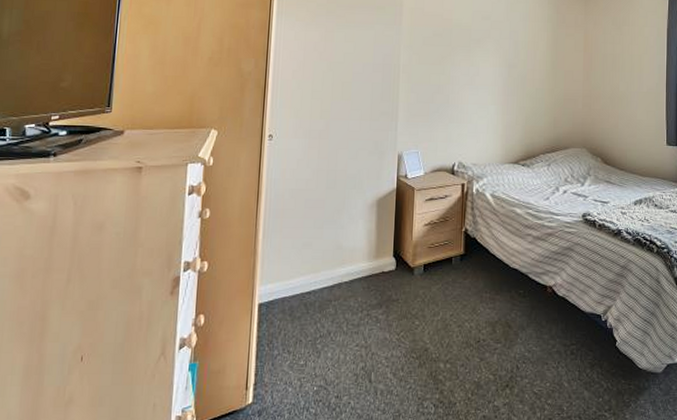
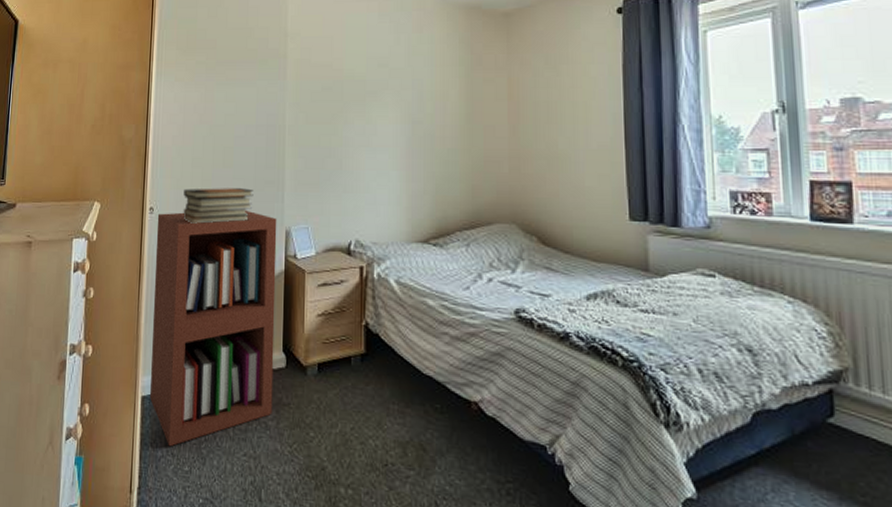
bookshelf: none [267,137,391,346] -> present [150,209,277,447]
book stack: none [302,117,370,149] -> present [183,188,254,224]

